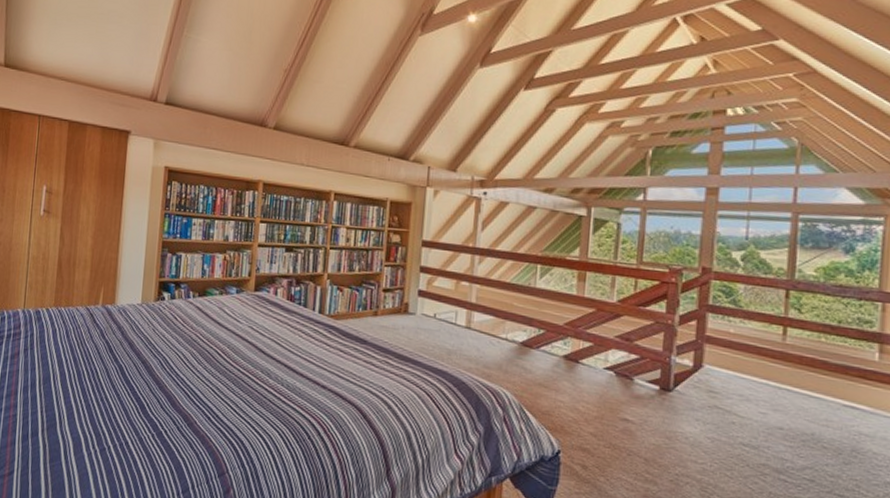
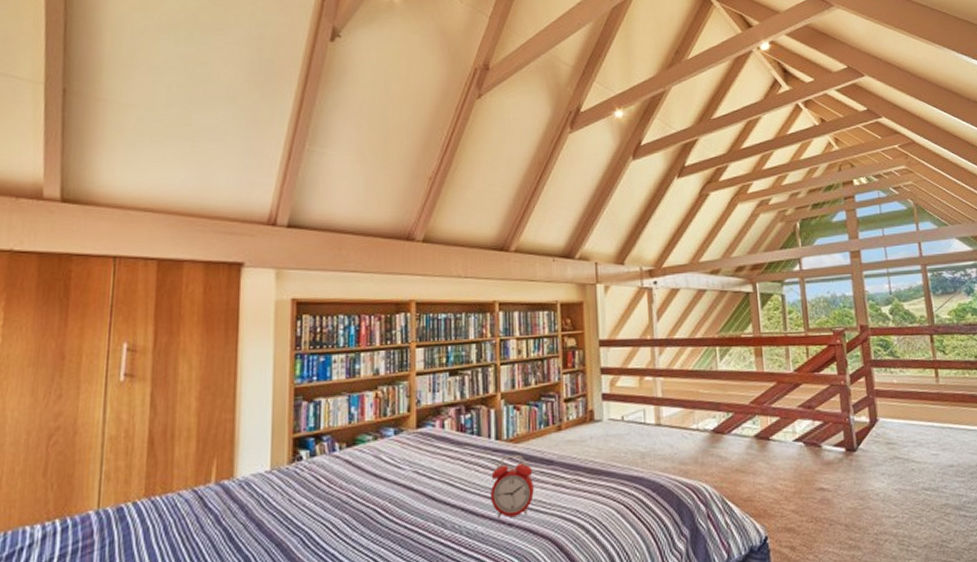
alarm clock: none [309,329,348,382] -> present [490,455,534,518]

